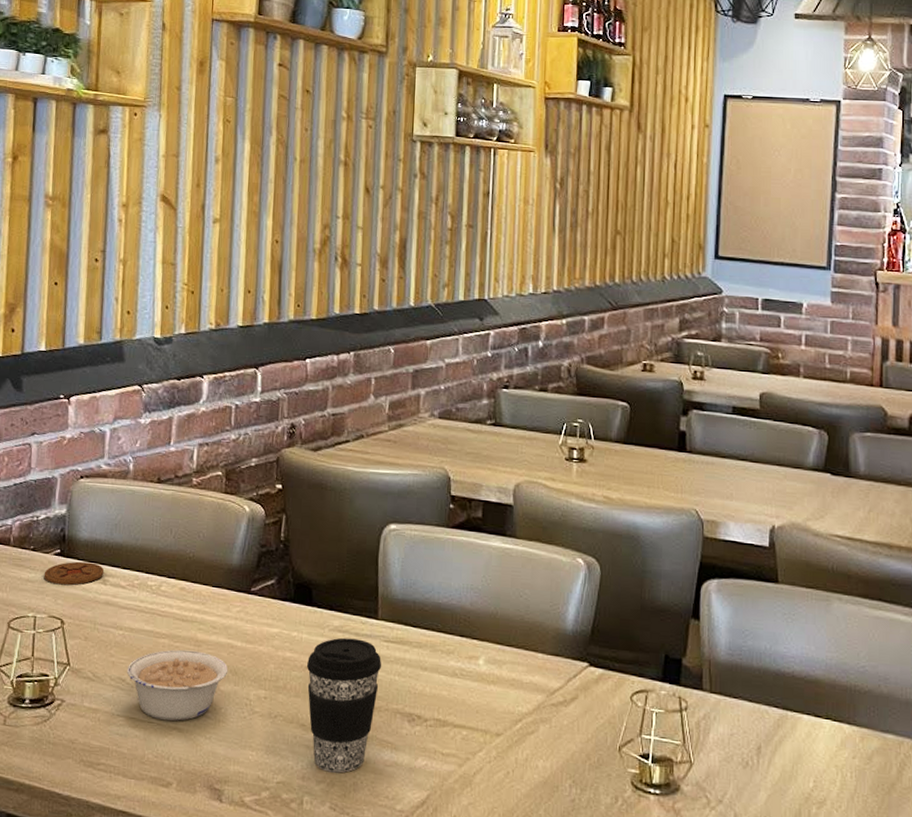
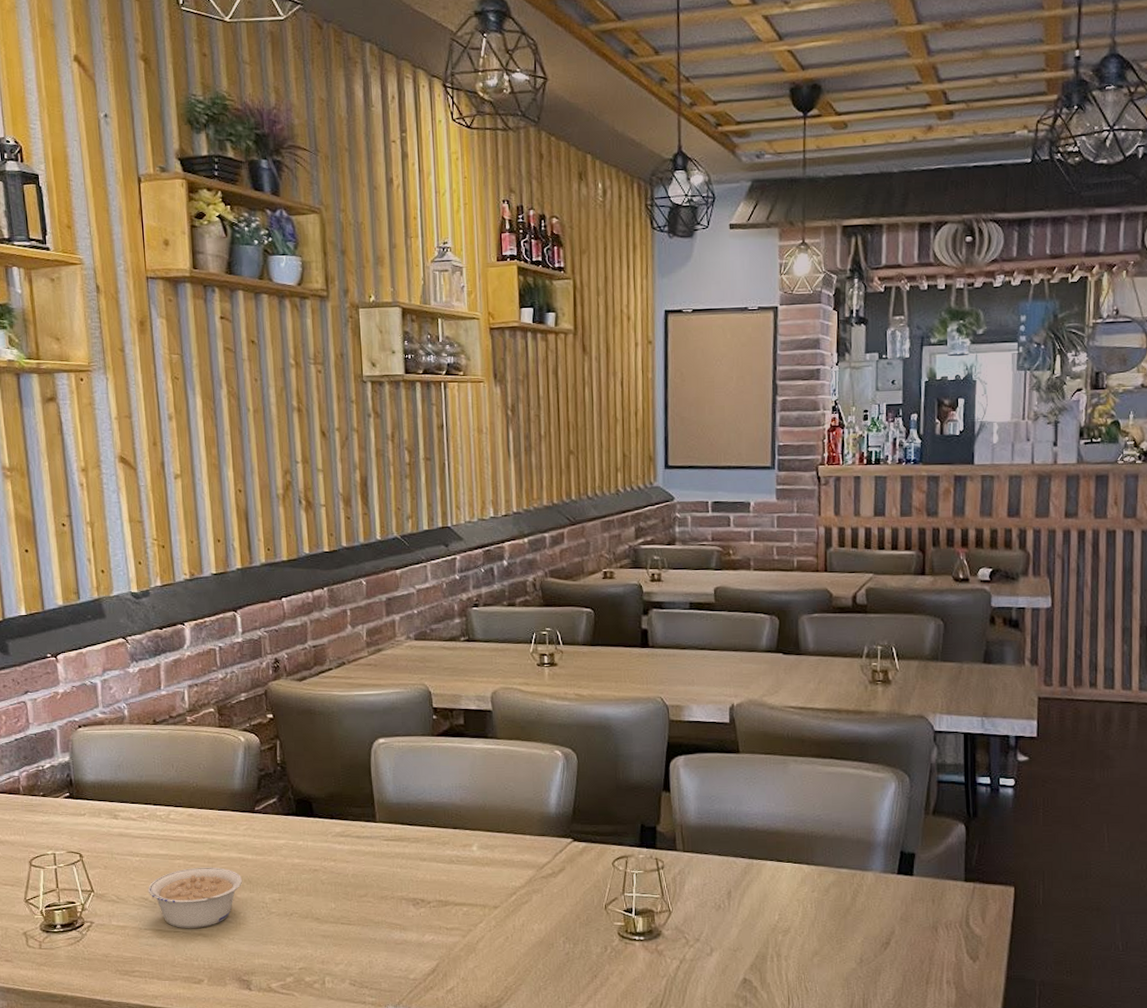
coaster: present [44,561,104,586] -> none [57,801,114,824]
coffee cup: present [306,637,382,773] -> none [314,841,384,955]

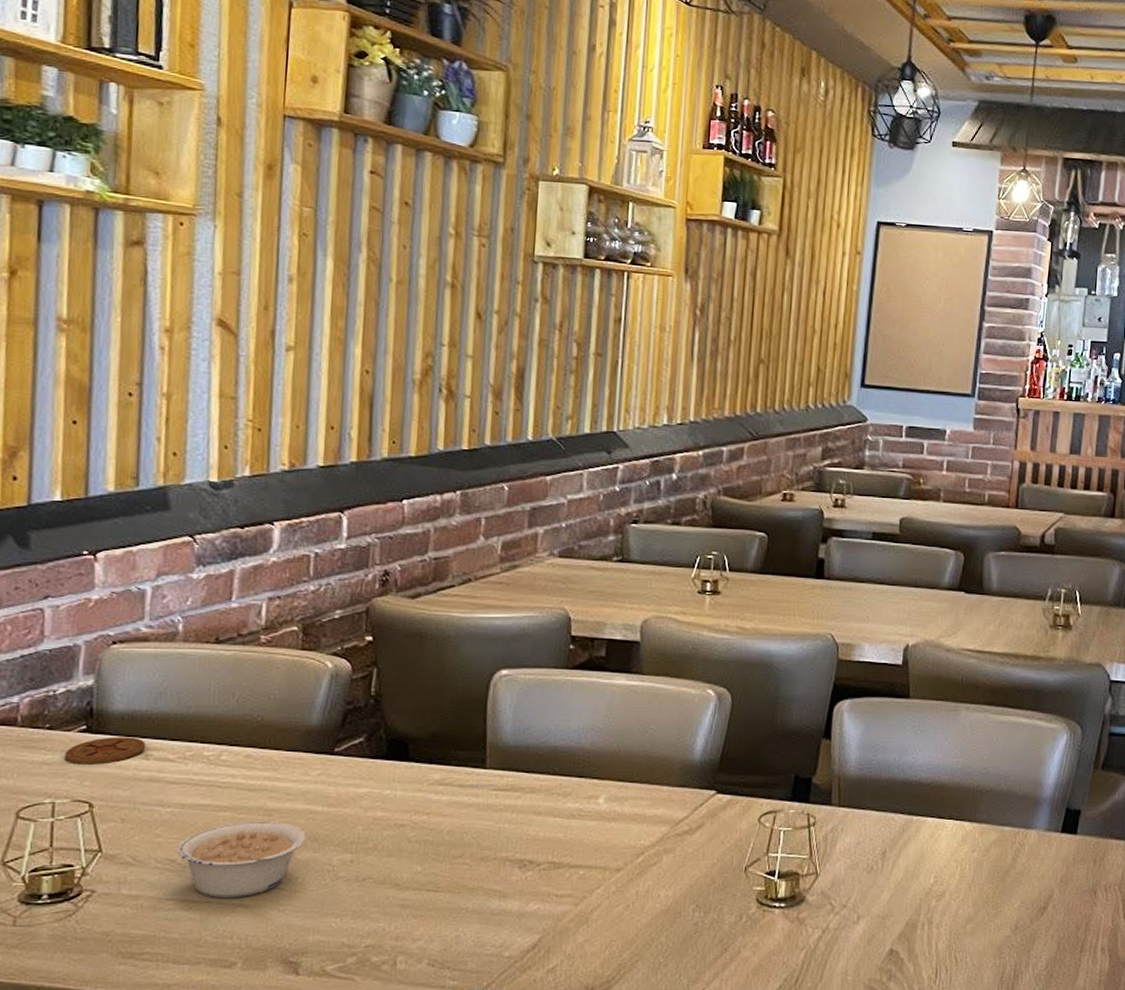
coaster: none [57,801,114,824] -> present [64,737,146,765]

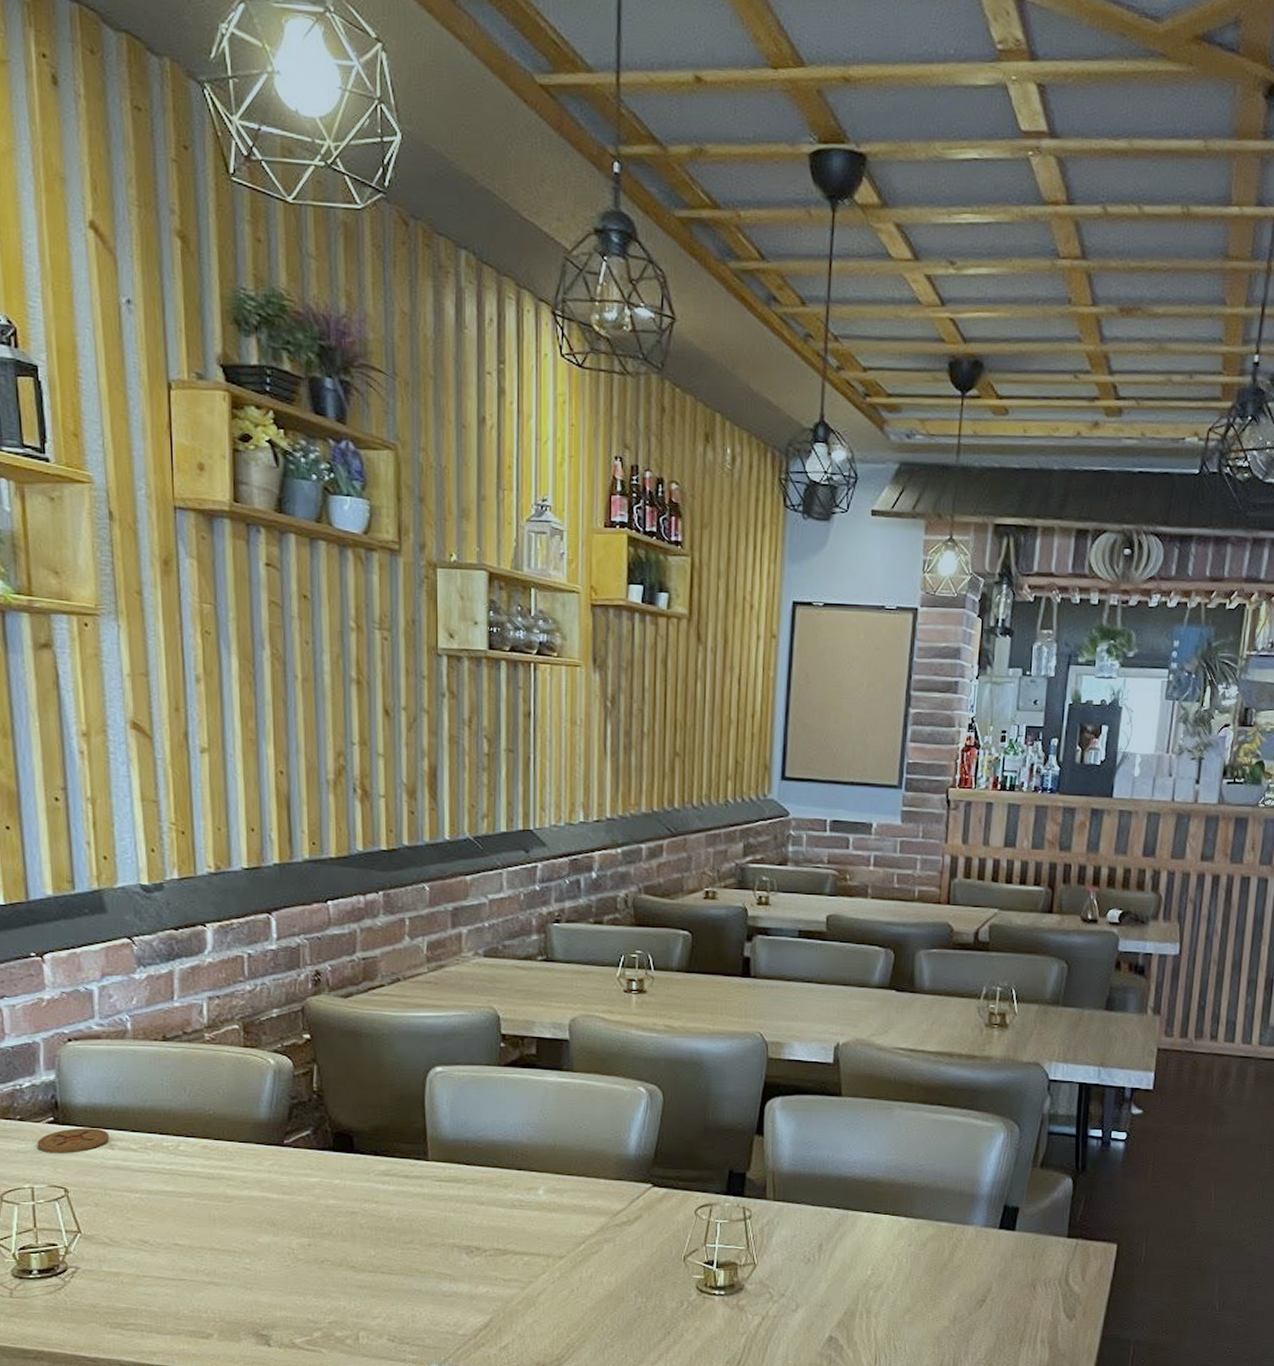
legume: present [177,820,307,899] -> none [148,1206,266,1277]

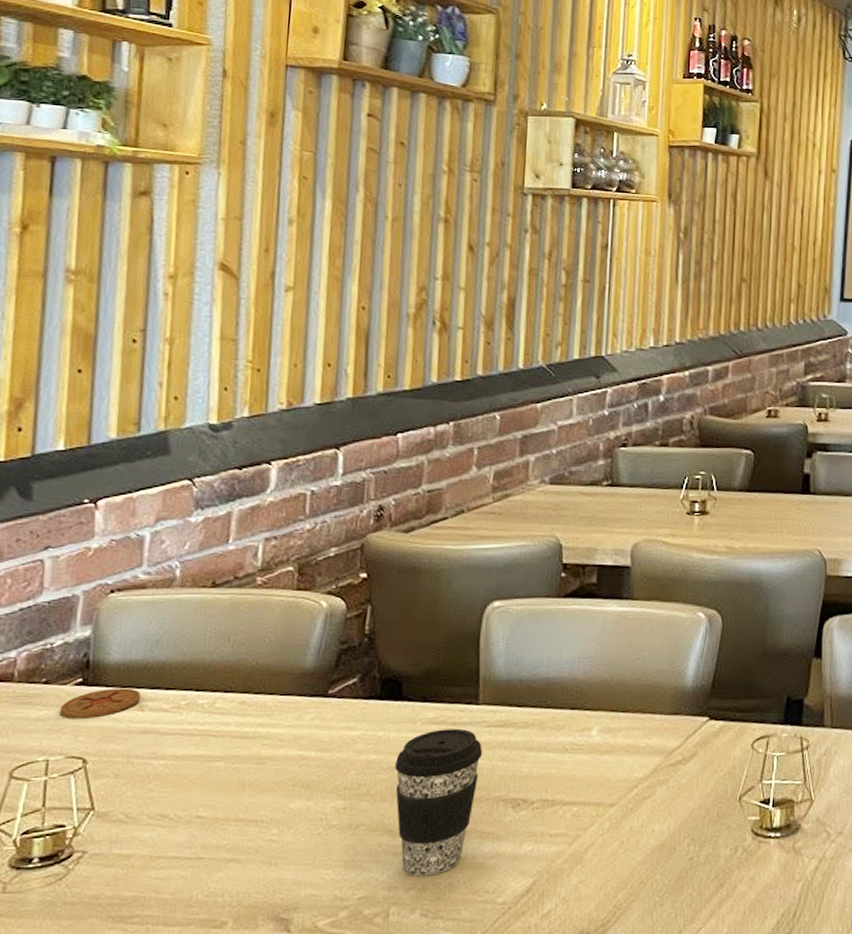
coffee cup: none [352,1181,435,1308] -> present [394,728,483,877]

